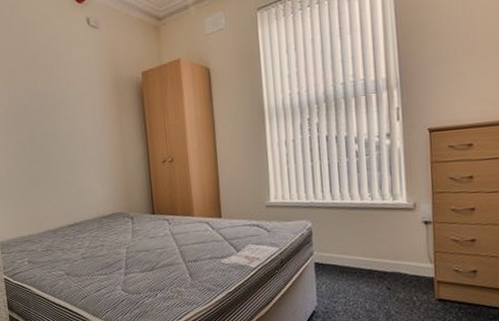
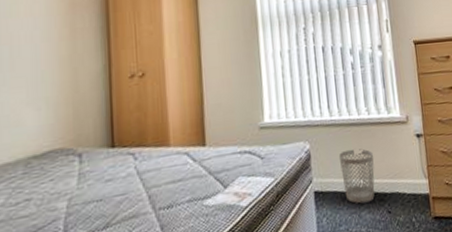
wastebasket: none [339,230,376,278] -> present [338,148,375,204]

